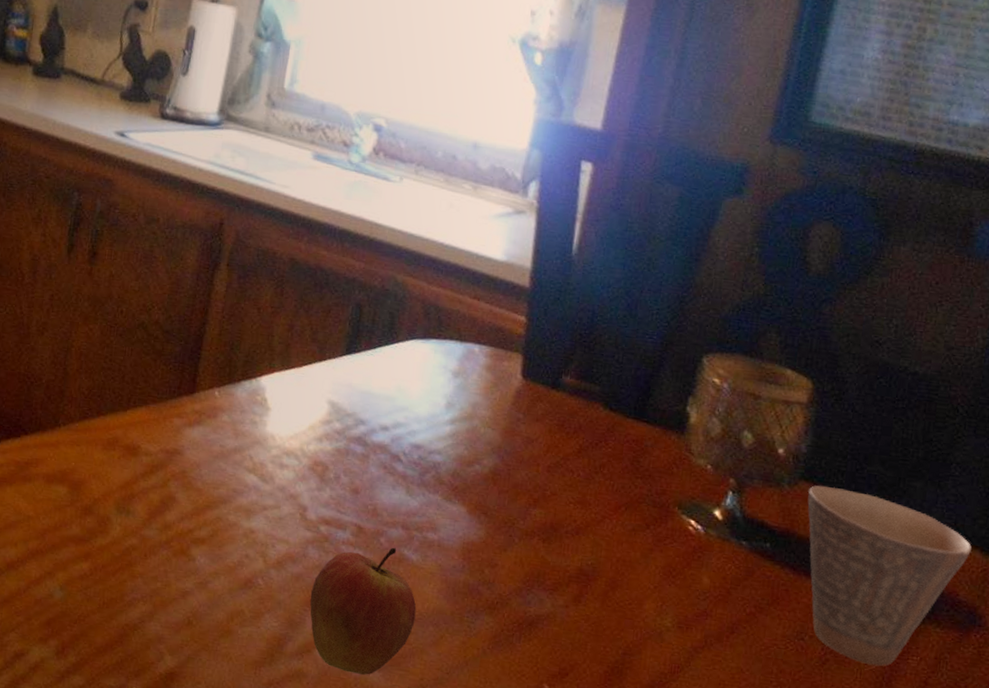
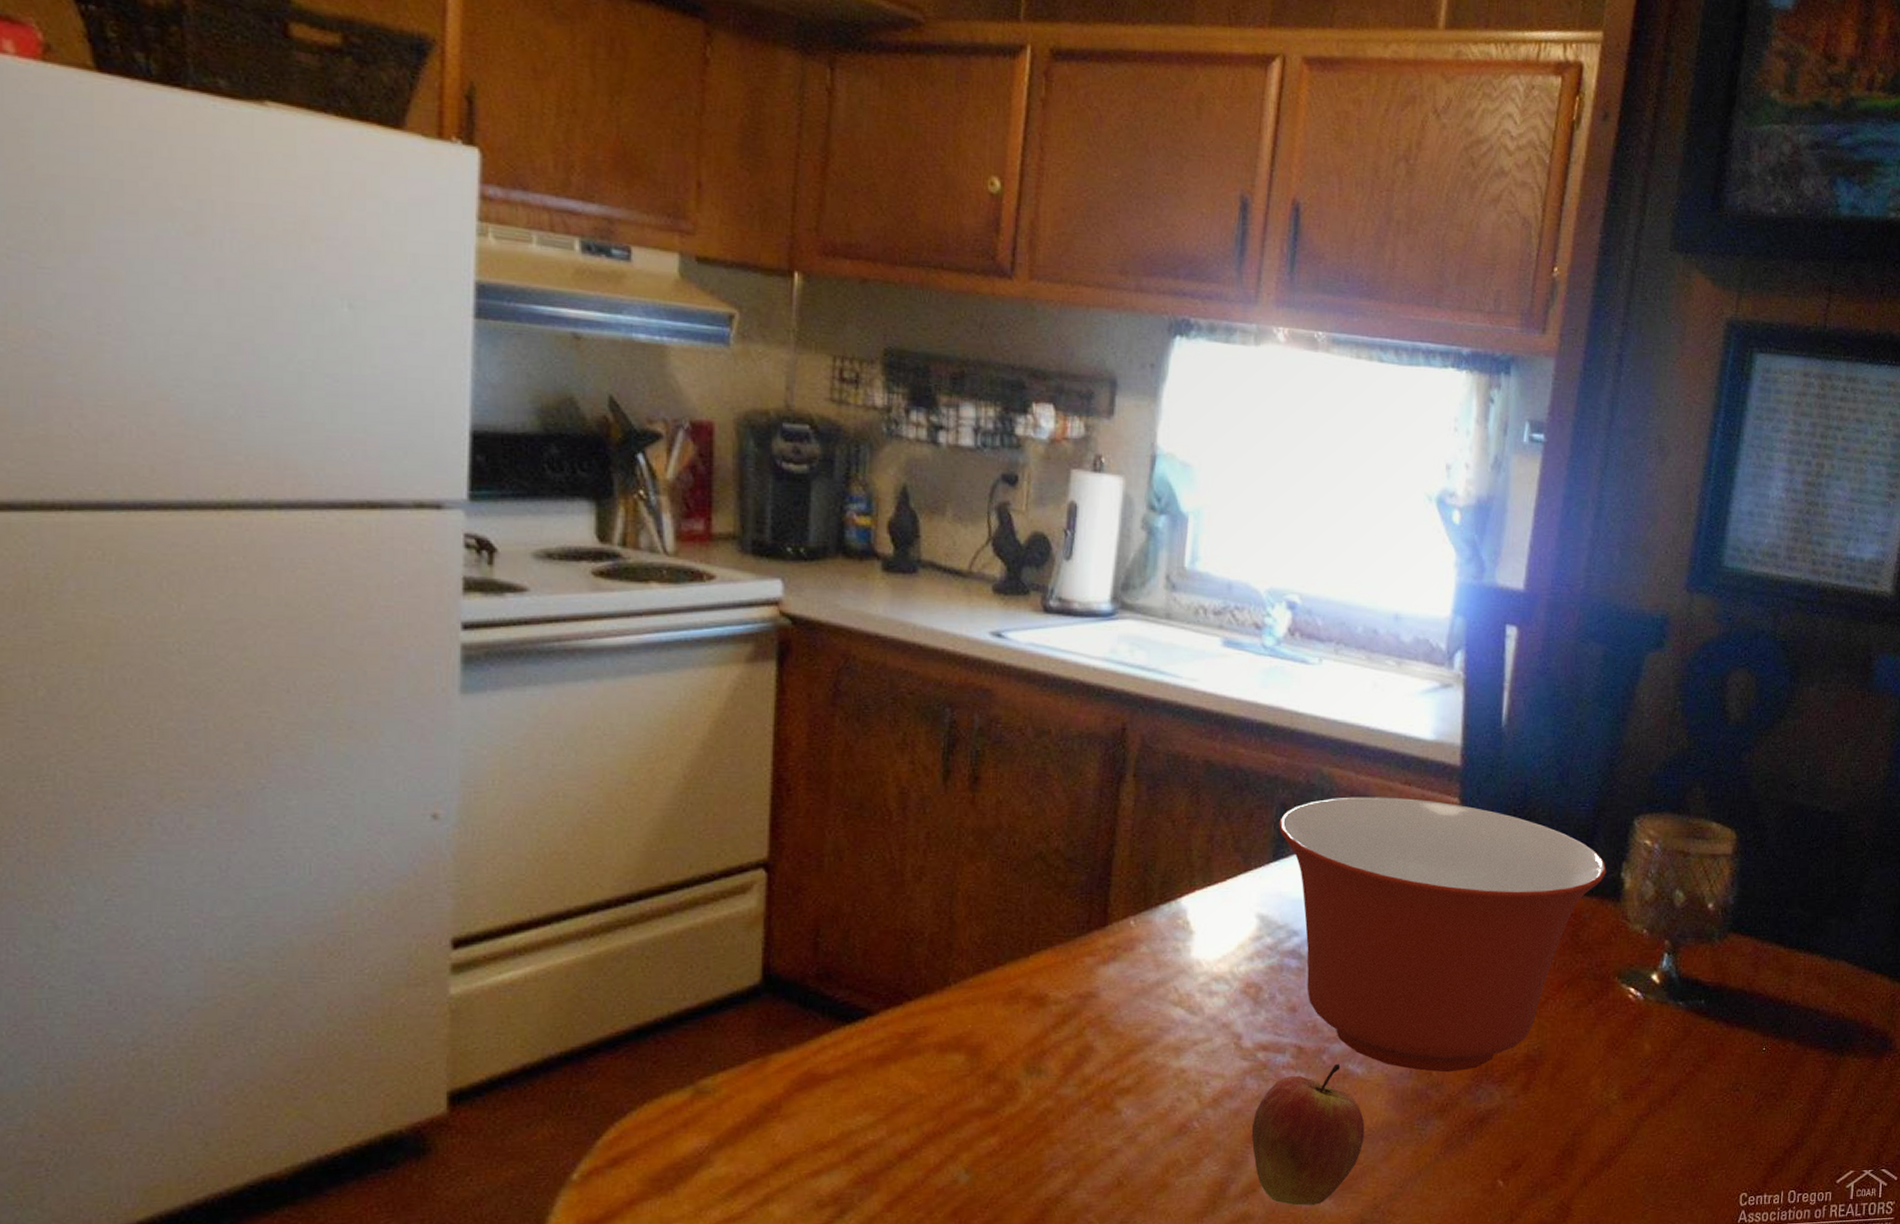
mixing bowl: none [353,304,672,574] -> present [1278,797,1607,1073]
cup: present [807,485,972,667] -> none [1736,934,1881,1105]

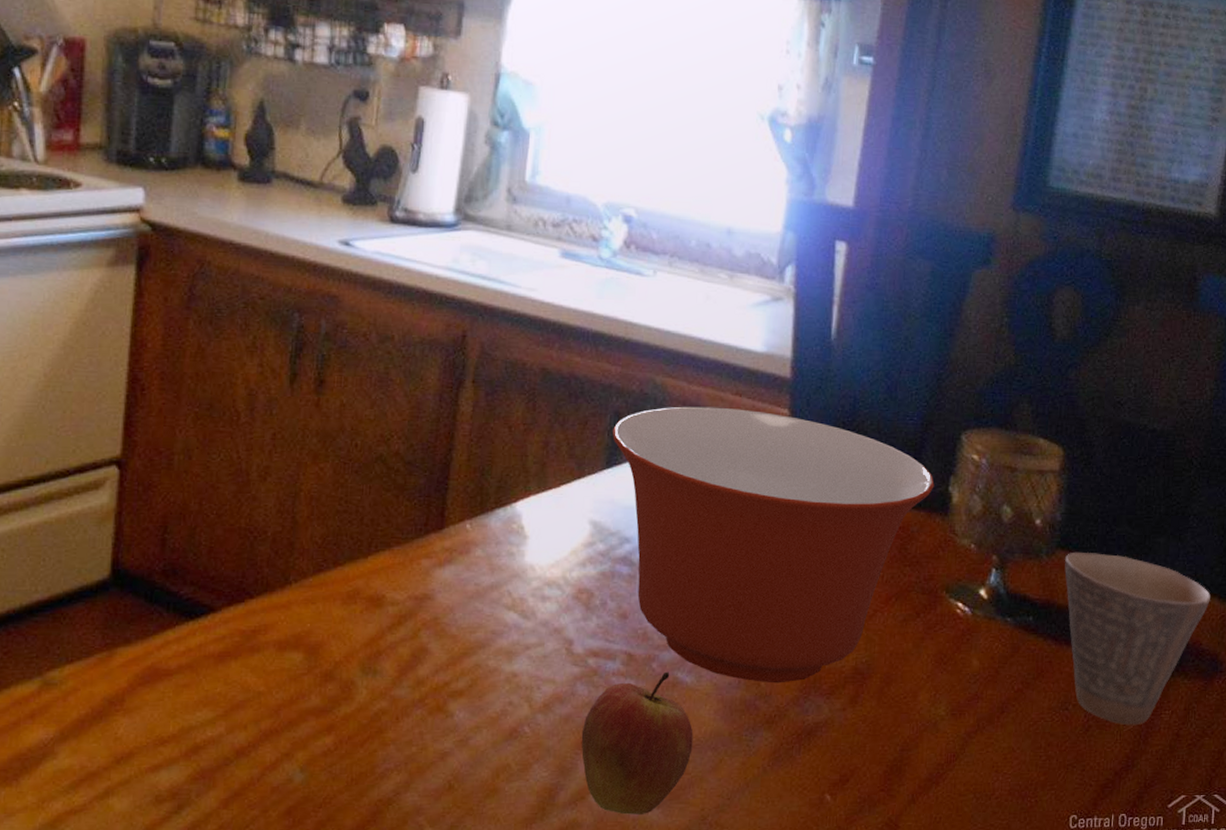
cup: none [1736,934,1881,1105] -> present [1064,552,1211,726]

